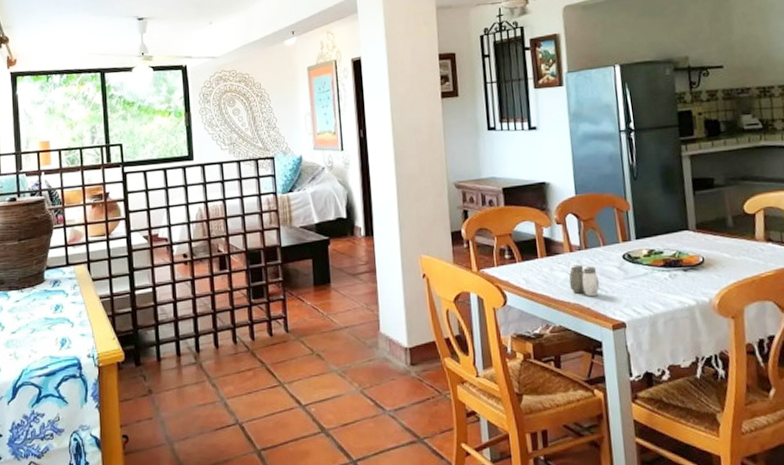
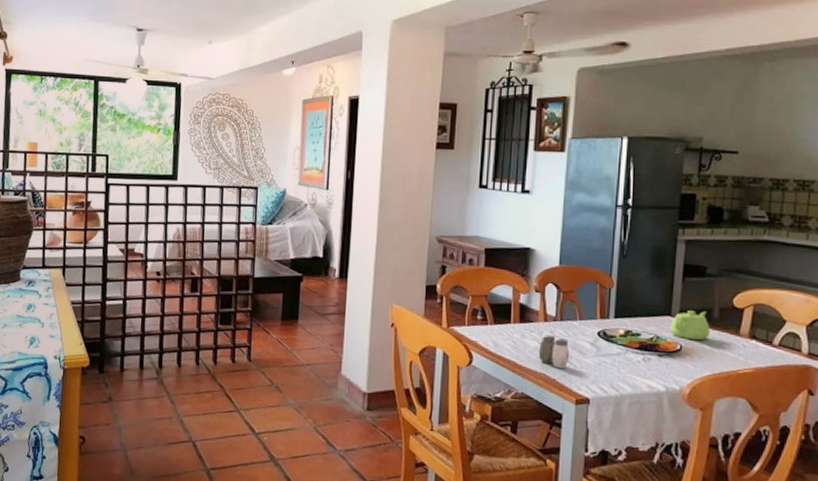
teapot: none [689,221,728,251] -> present [670,310,710,341]

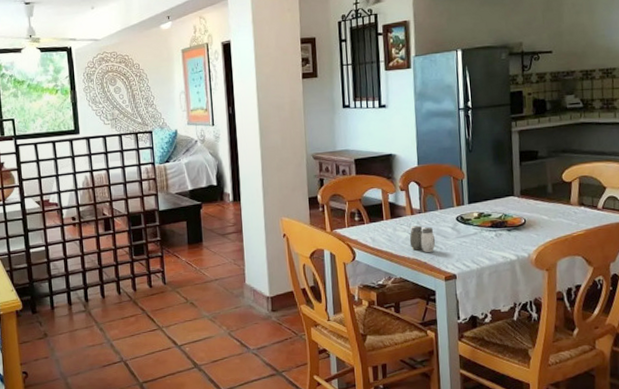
teapot: present [670,310,710,341] -> none [514,188,547,214]

